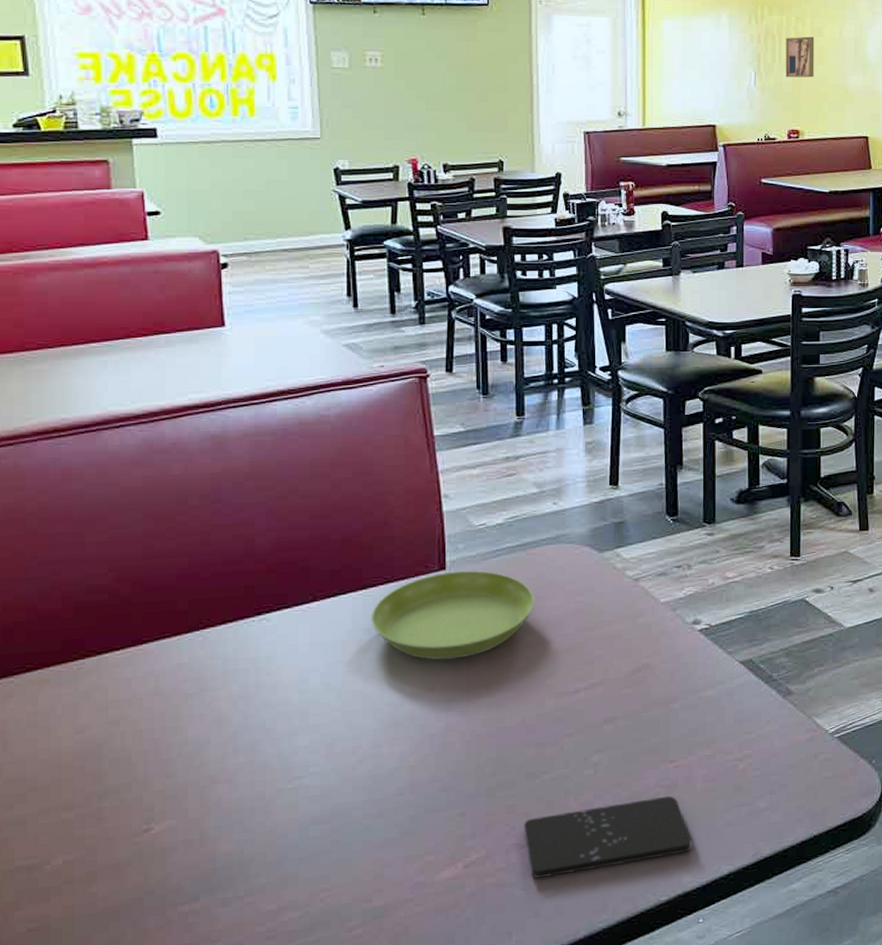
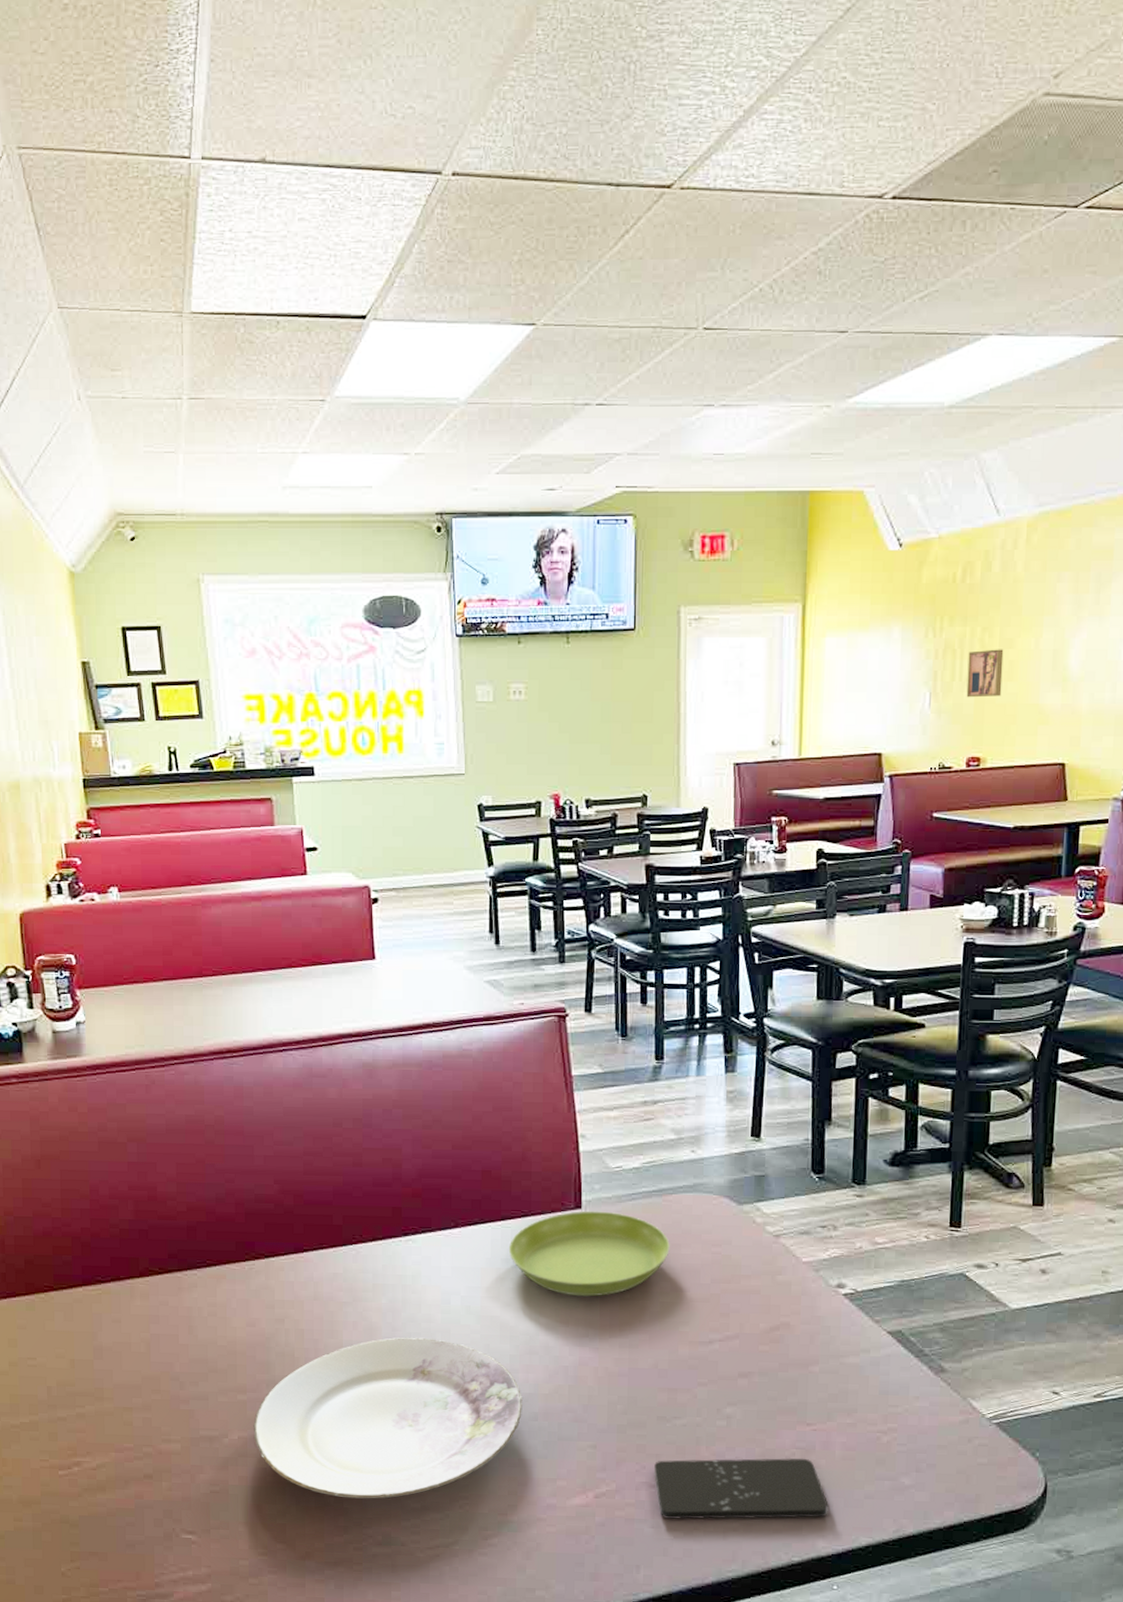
plate: none [81,722,387,912] -> present [253,1337,522,1499]

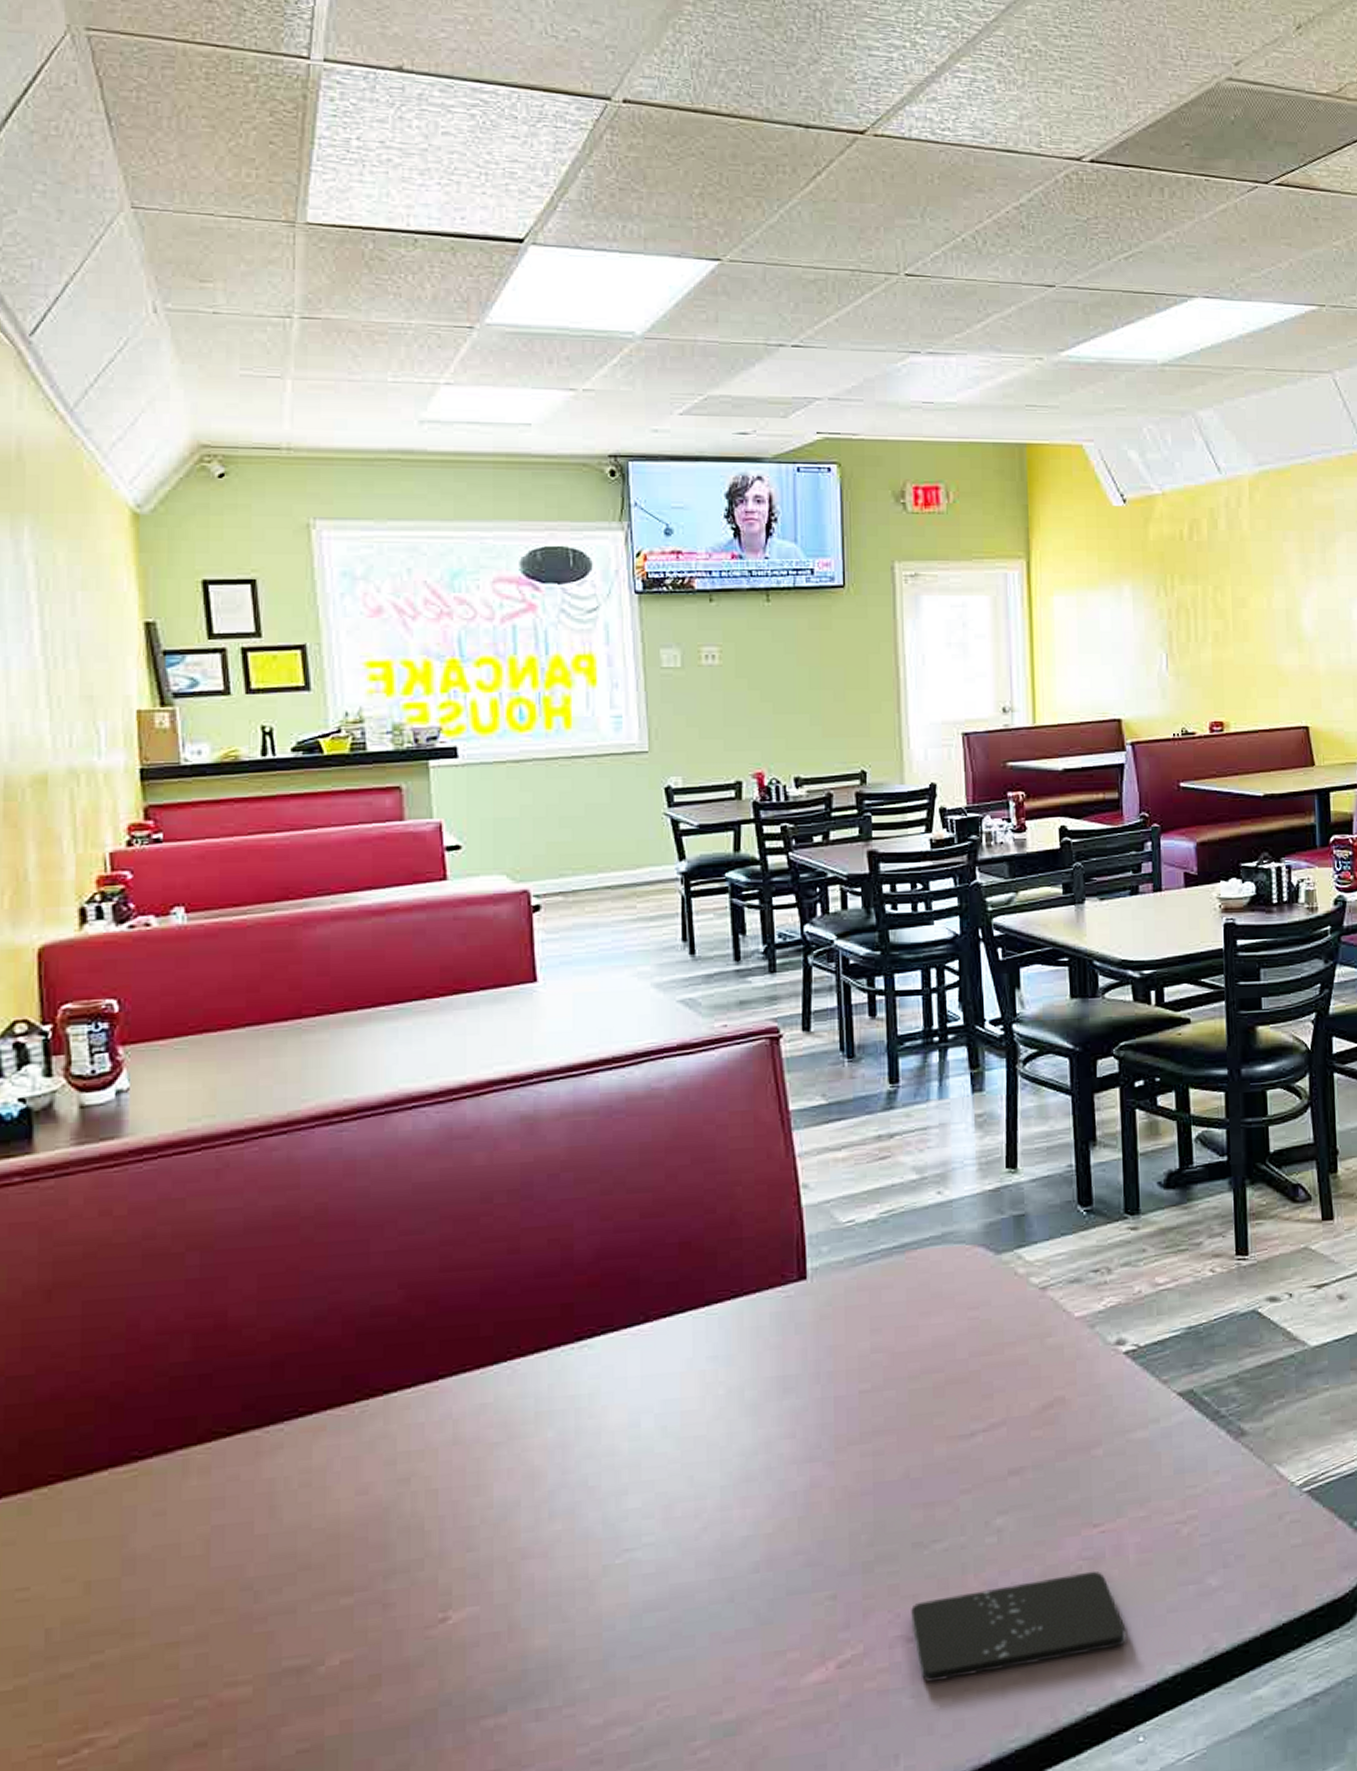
plate: present [253,1337,522,1499] -> none [363,1478,739,1728]
saucer: present [508,1211,670,1297] -> none [715,1279,917,1396]
wall art: present [966,649,1004,698] -> none [1202,608,1239,659]

